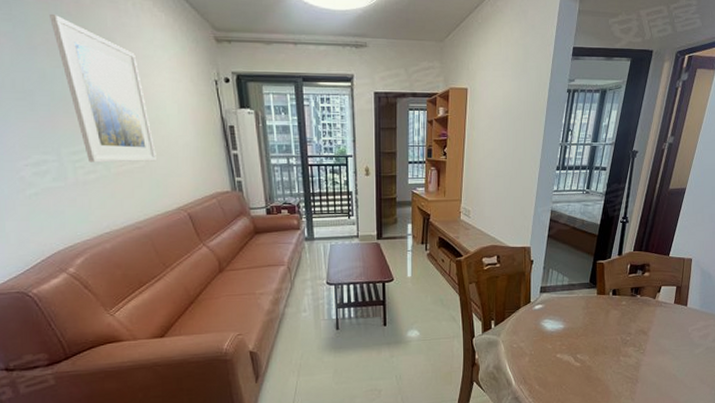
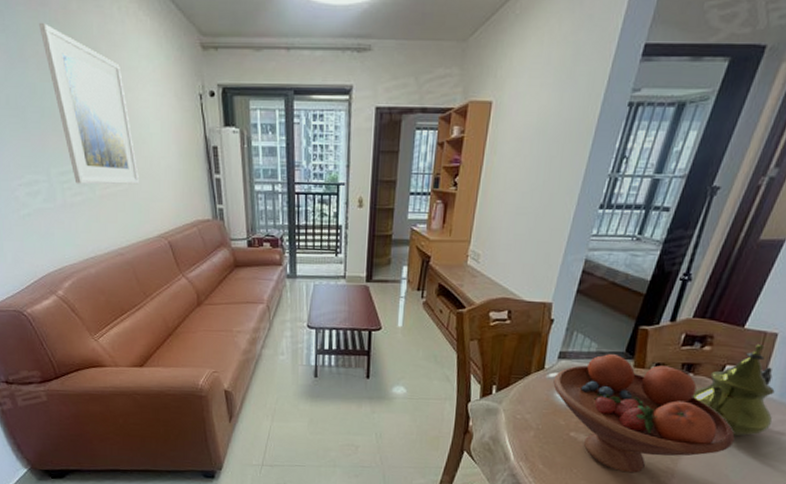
fruit bowl: none [539,285,675,383] -> present [553,354,735,473]
teapot: none [642,267,699,342] -> present [692,343,775,437]

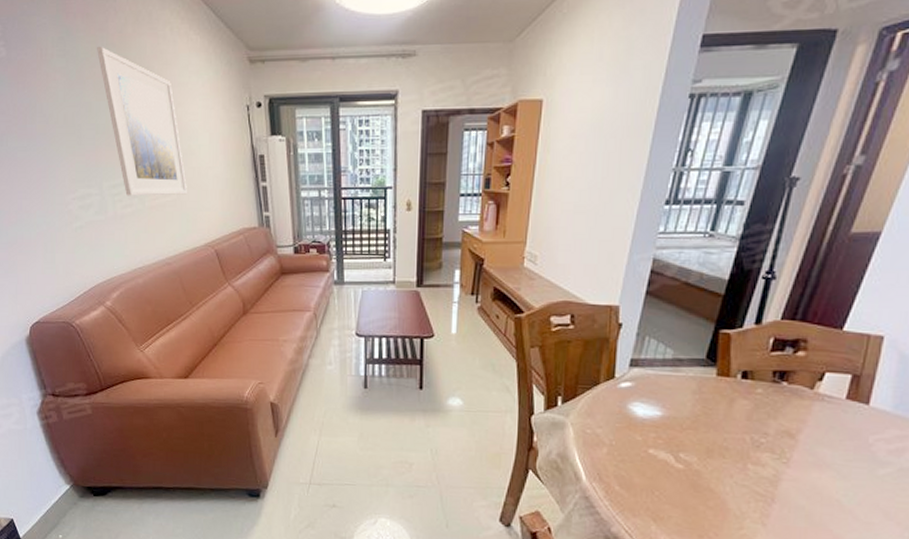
fruit bowl: present [553,354,735,473] -> none [626,361,844,497]
teapot: present [692,343,775,437] -> none [788,348,888,455]

